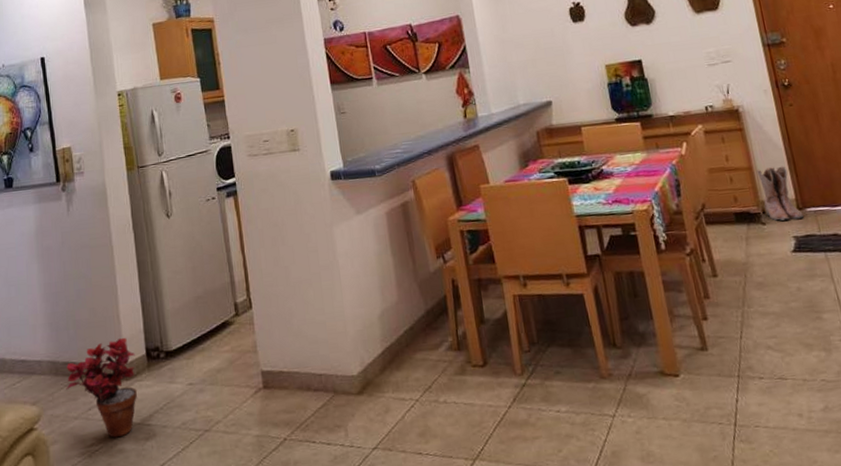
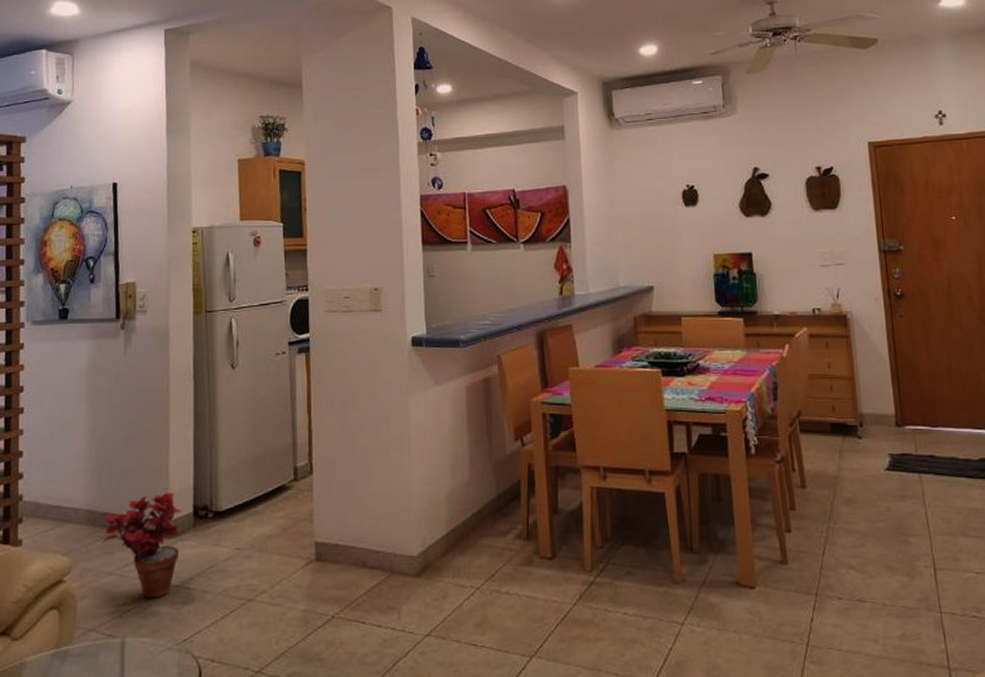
boots: present [757,166,804,221] -> none [859,379,902,437]

